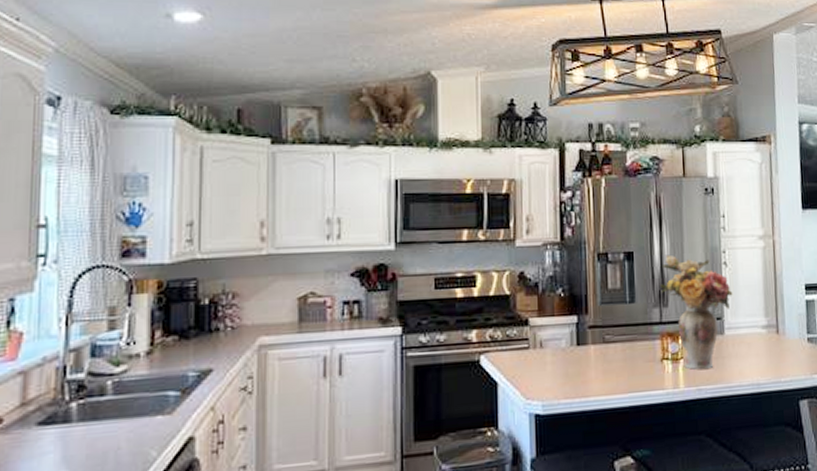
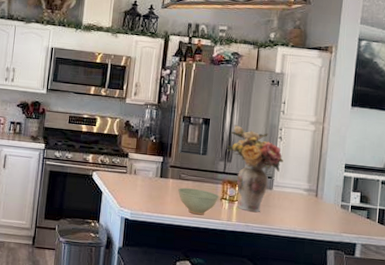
bowl: none [603,351,659,389] -> present [178,187,220,215]

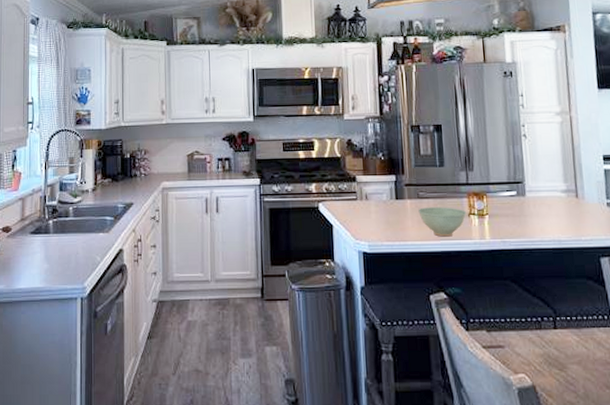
flower arrangement: present [227,124,284,213] -> none [466,127,533,225]

